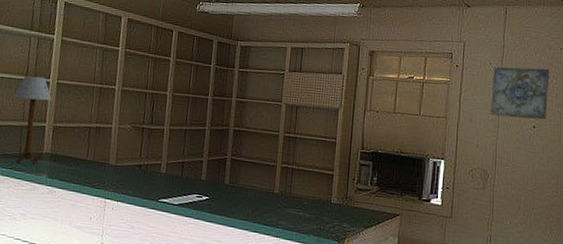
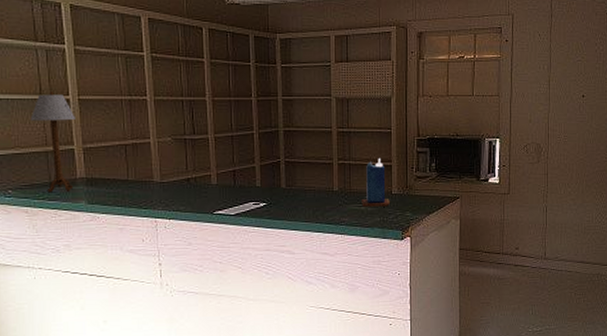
candle: none [300,165,329,215] -> present [361,157,390,207]
wall art: present [490,67,550,120] -> none [541,35,597,89]

